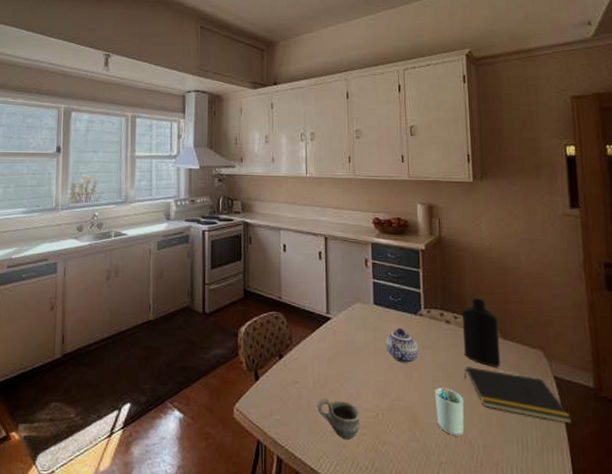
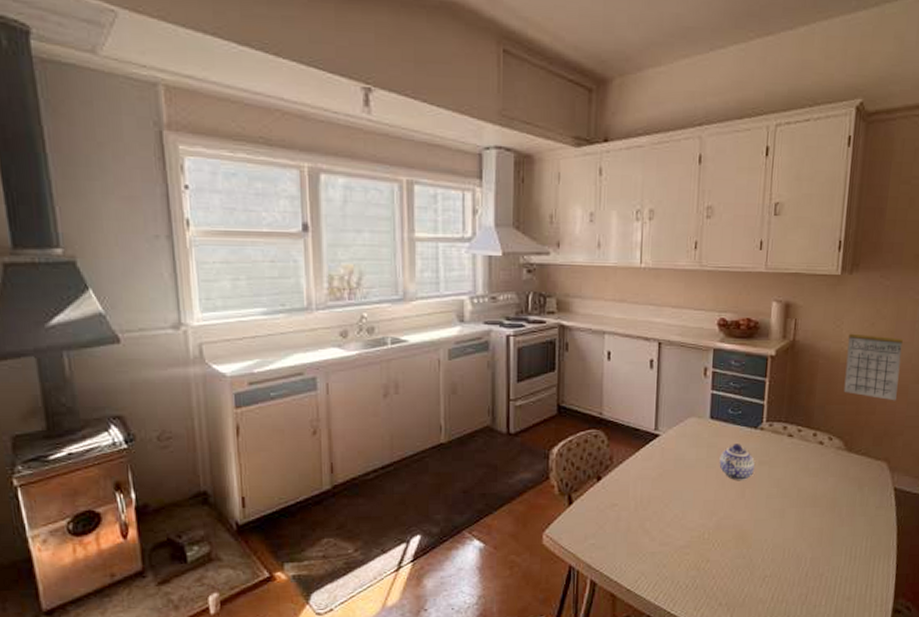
cup: present [317,397,361,440] -> none [637,519,686,560]
cup: present [434,387,465,436] -> none [766,503,797,551]
bottle: present [461,298,501,367] -> none [804,409,845,481]
notepad: present [464,367,573,424] -> none [801,481,905,533]
calendar: none [488,231,541,292] -> present [843,333,903,401]

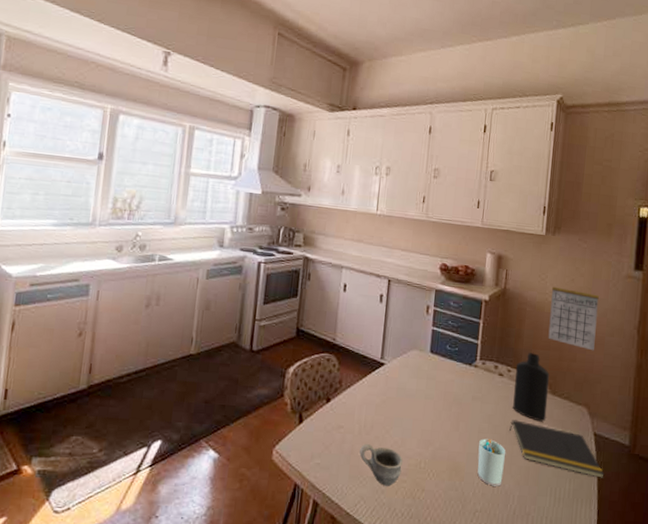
cup: none [637,519,686,560] -> present [359,443,404,486]
teapot: present [719,444,755,481] -> none [437,378,469,414]
cup: none [766,503,797,551] -> present [477,438,506,487]
notepad: none [801,481,905,533] -> present [509,420,604,478]
bottle: none [804,409,845,481] -> present [513,353,549,422]

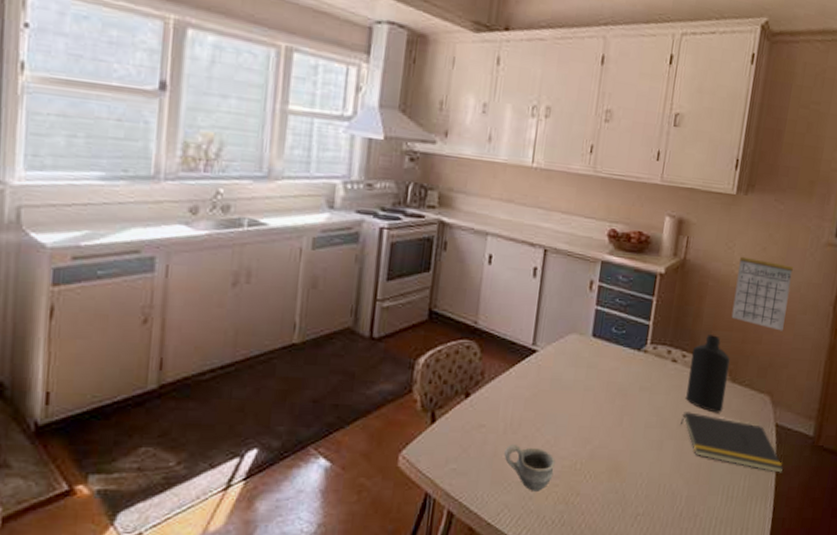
cup: present [477,438,506,487] -> none [641,434,676,487]

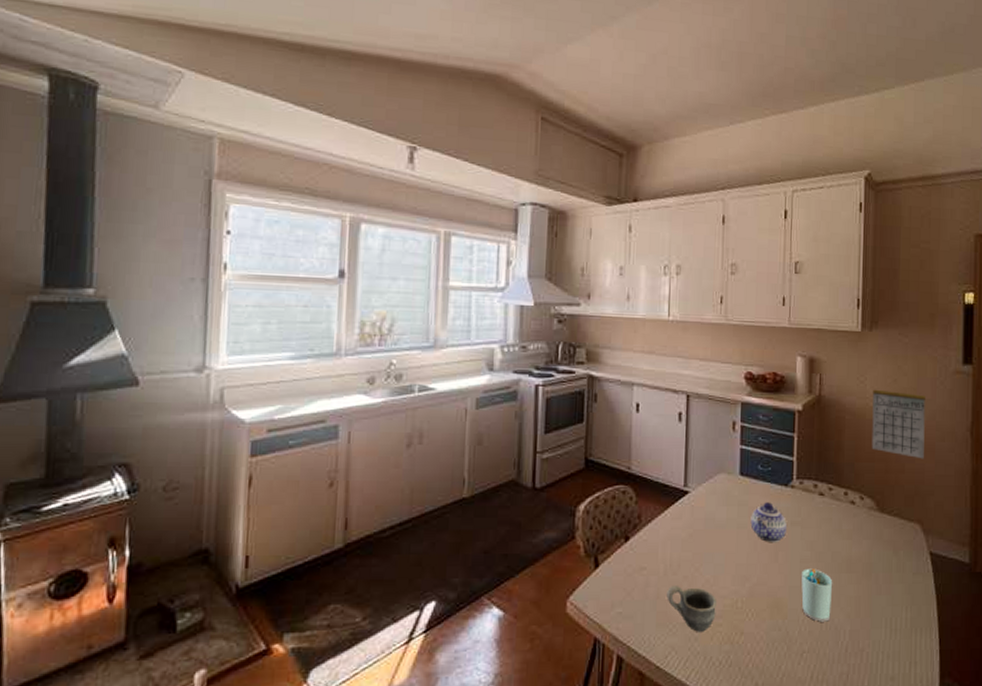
teapot: none [598,366,635,407] -> present [750,502,786,543]
cup: none [641,434,676,487] -> present [801,568,833,622]
notepad: present [681,412,784,473] -> none [835,544,944,603]
bottle: present [686,334,730,413] -> none [837,467,876,544]

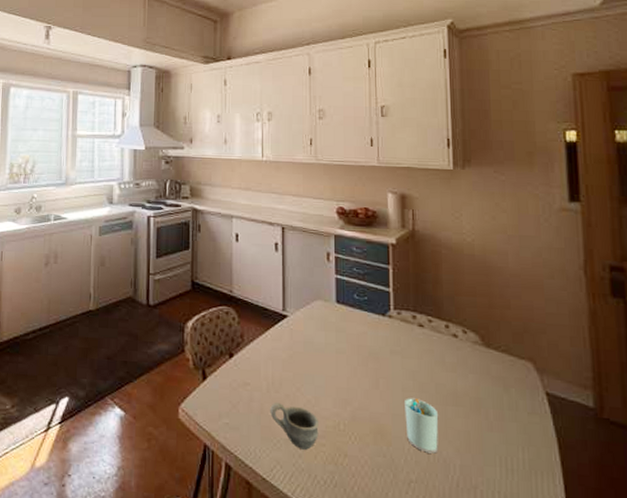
teapot: present [750,502,786,543] -> none [349,330,386,370]
calendar: present [871,389,925,459] -> none [470,225,532,296]

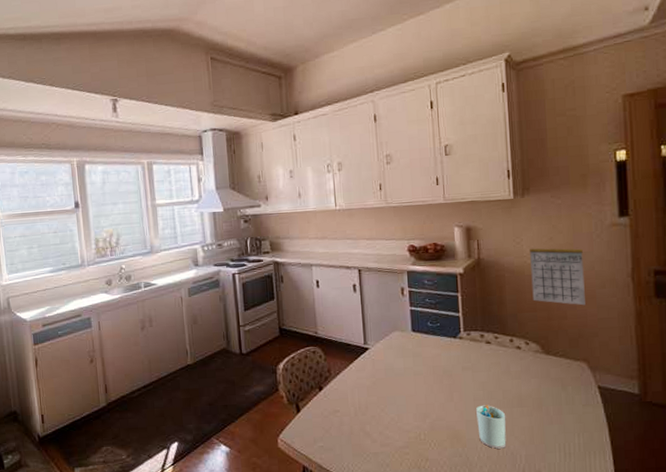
cup: present [270,402,320,450] -> none [359,423,403,460]
calendar: none [470,225,532,296] -> present [530,248,585,306]

